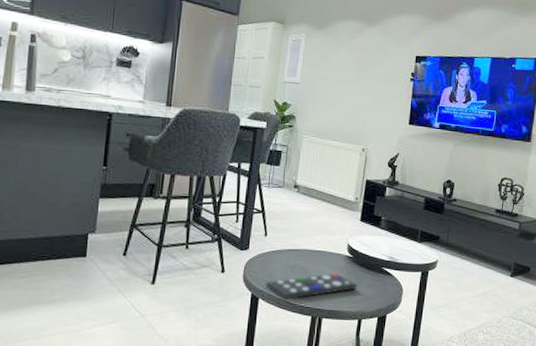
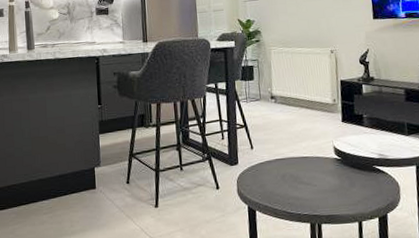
remote control: present [266,273,357,300] -> none [260,177,351,210]

